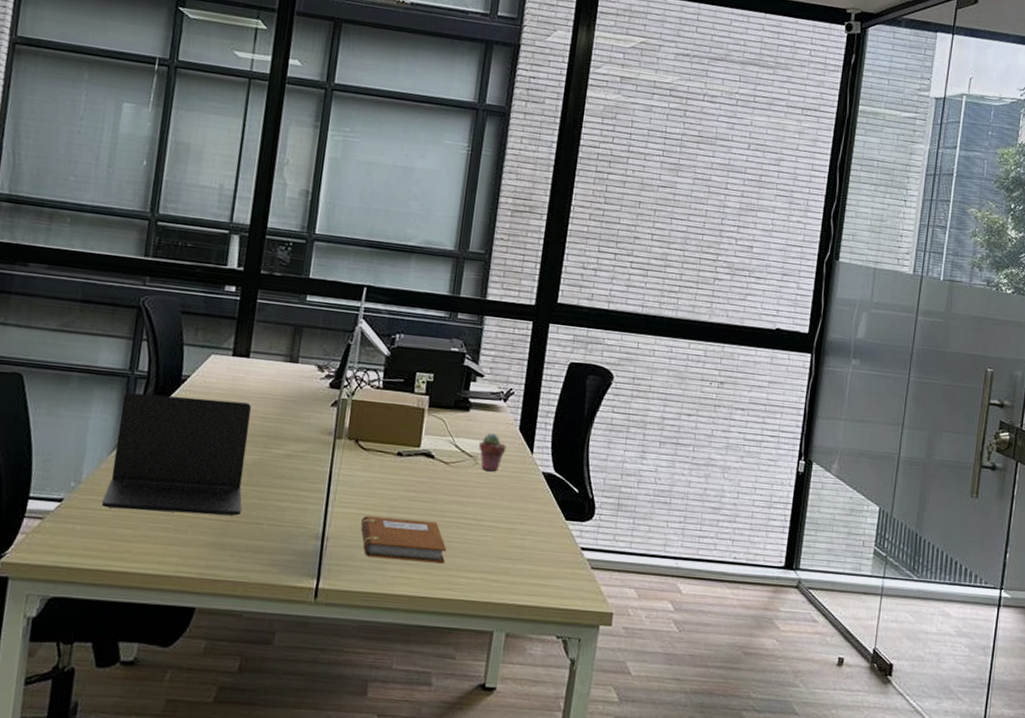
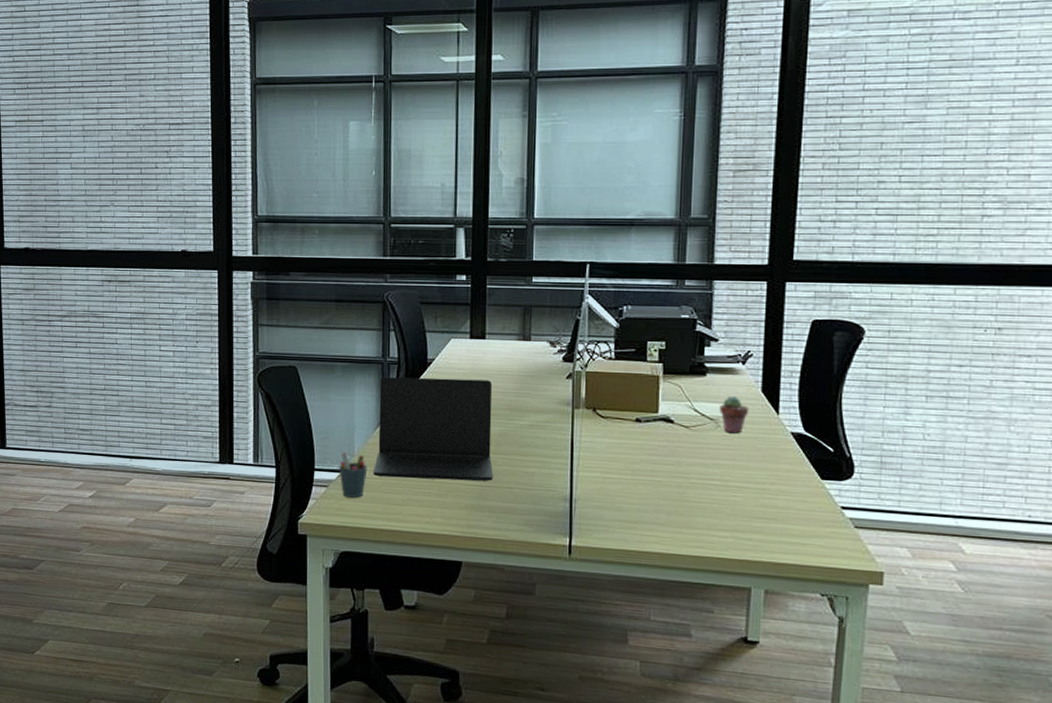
pen holder: none [59,478,96,533] -> present [339,452,368,498]
notebook: present [360,516,447,564] -> none [606,479,695,523]

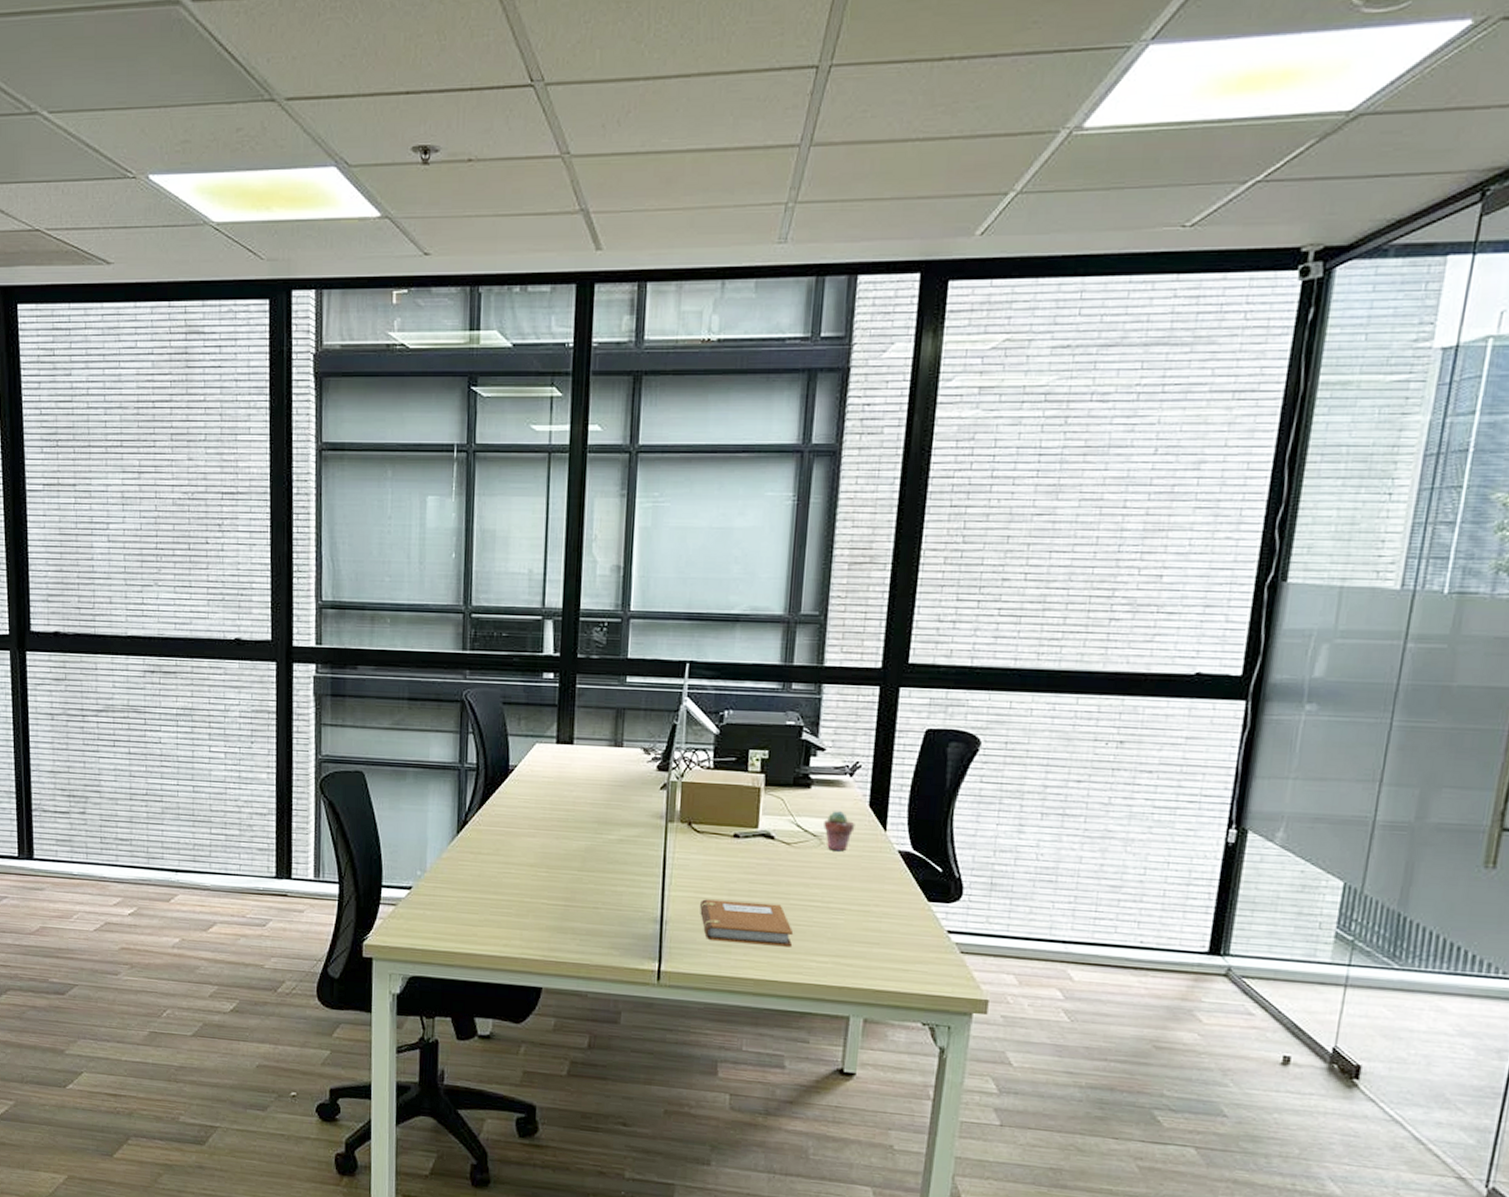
pen holder: present [339,452,368,498] -> none [409,867,441,918]
laptop: present [373,377,493,481] -> none [446,784,580,901]
notebook: none [606,479,695,523] -> present [700,899,794,947]

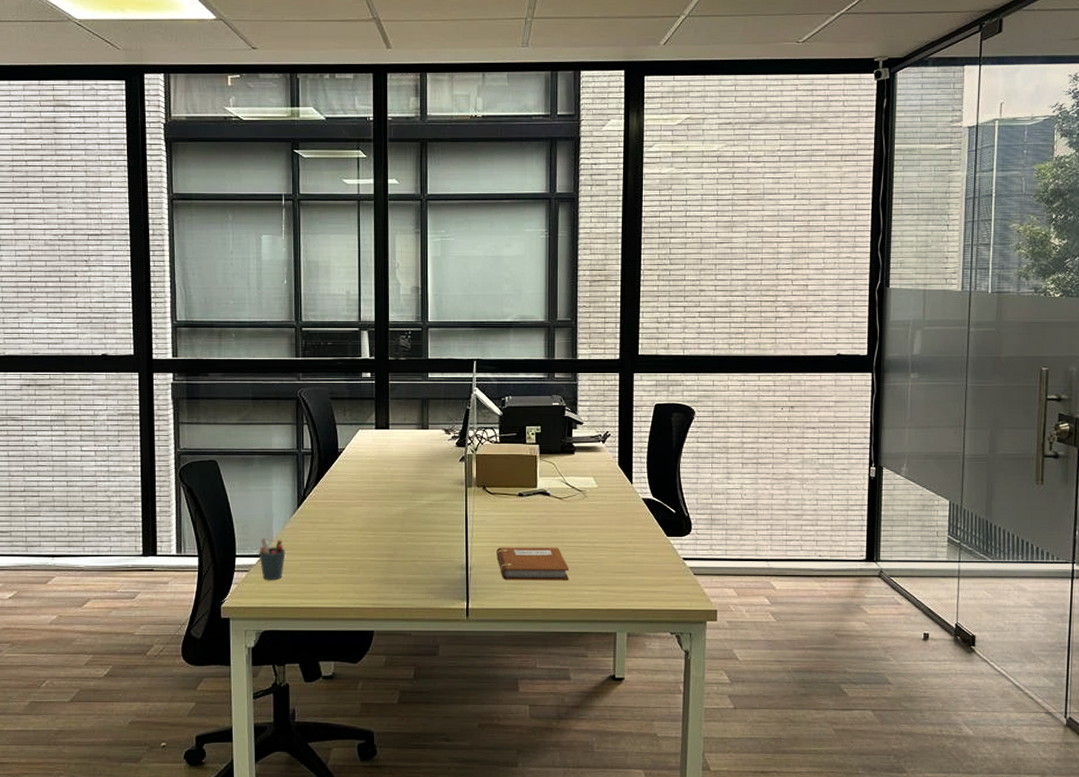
pen holder: none [409,867,441,918] -> present [259,538,286,580]
potted succulent: present [824,811,855,852] -> none [586,471,609,502]

